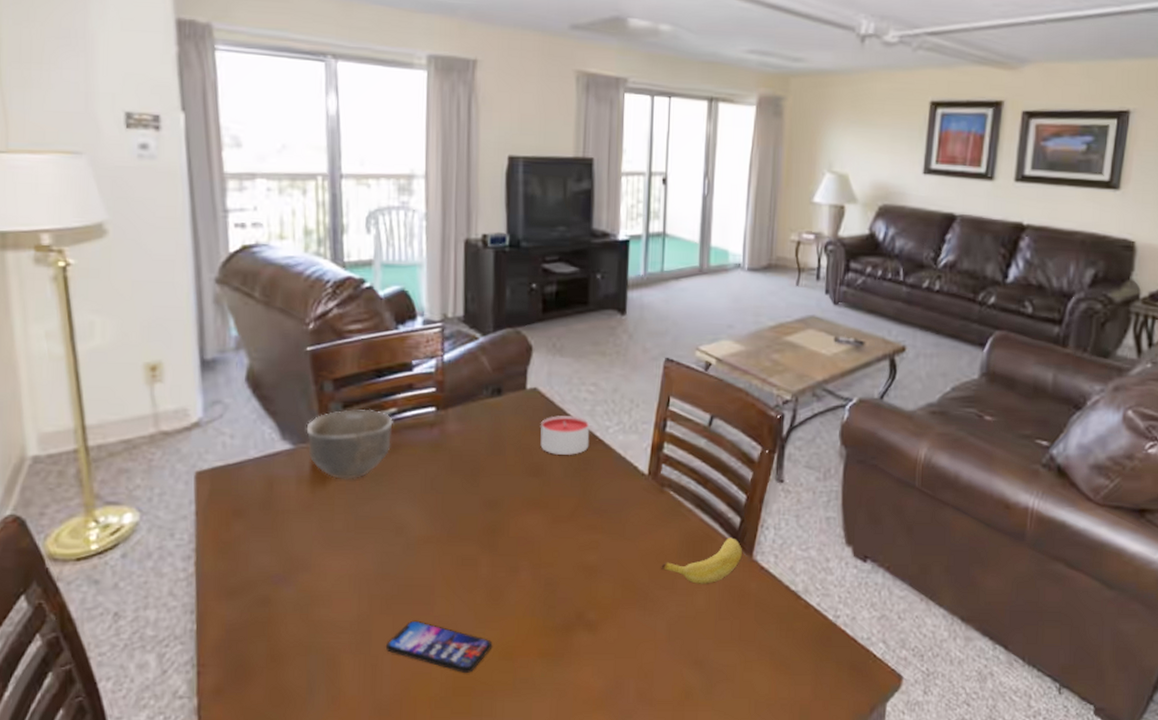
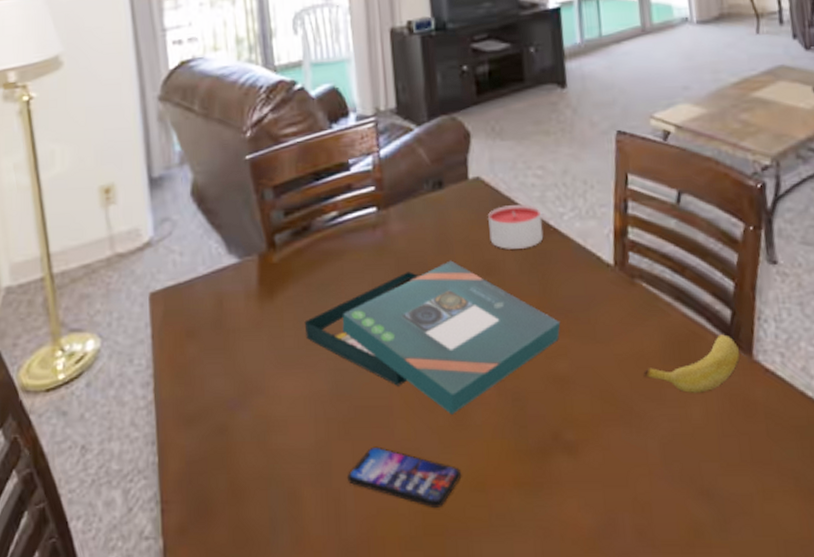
bowl: present [306,409,393,479] -> none [250,214,335,292]
board game: none [355,461,595,595] -> present [304,260,561,415]

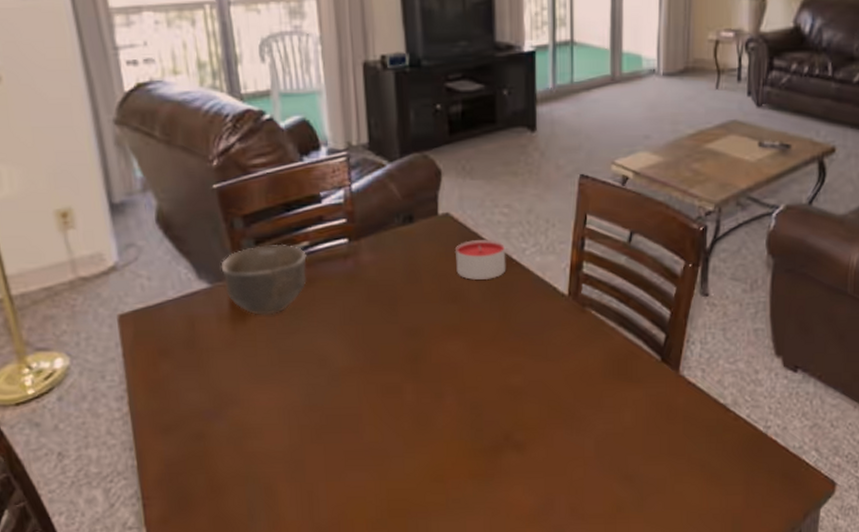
bowl: none [250,214,335,292] -> present [221,243,307,315]
board game: present [304,260,561,415] -> none [277,289,517,421]
smartphone: present [348,446,462,507] -> none [320,448,423,496]
banana: present [643,334,740,393] -> none [586,354,668,401]

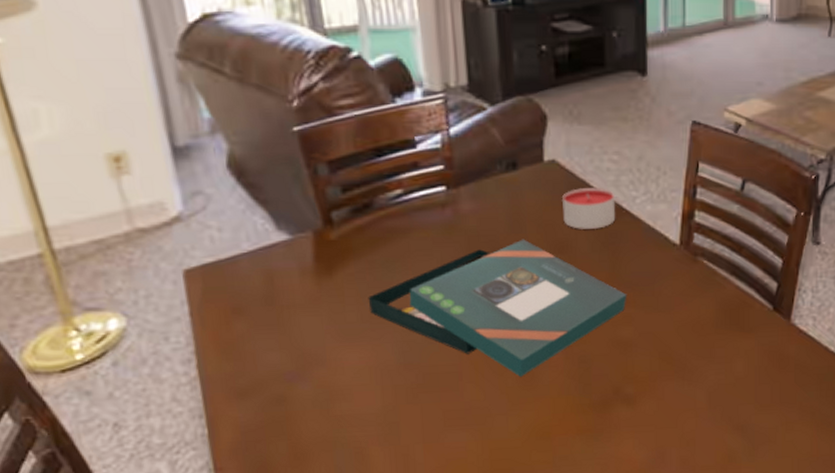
bowl: present [221,243,307,315] -> none [303,191,401,269]
board game: none [277,289,517,421] -> present [368,239,627,377]

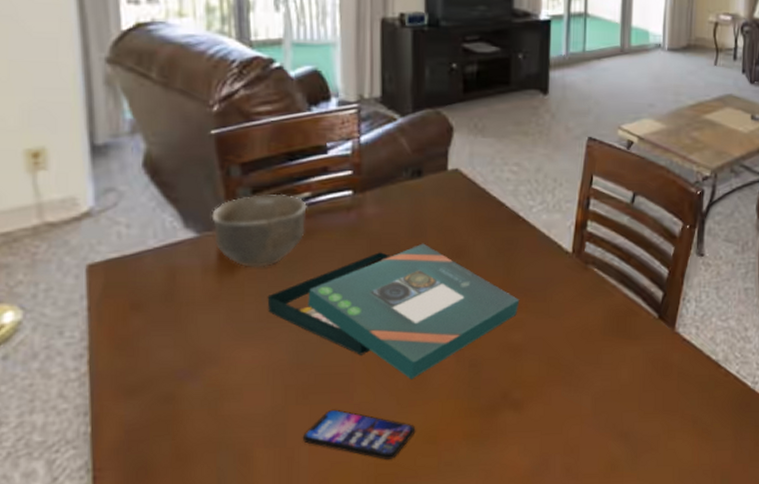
bowl: none [303,191,401,269] -> present [211,193,307,267]
smartphone: none [417,407,529,455] -> present [303,409,416,460]
candle: present [561,188,616,229] -> none [462,196,513,235]

